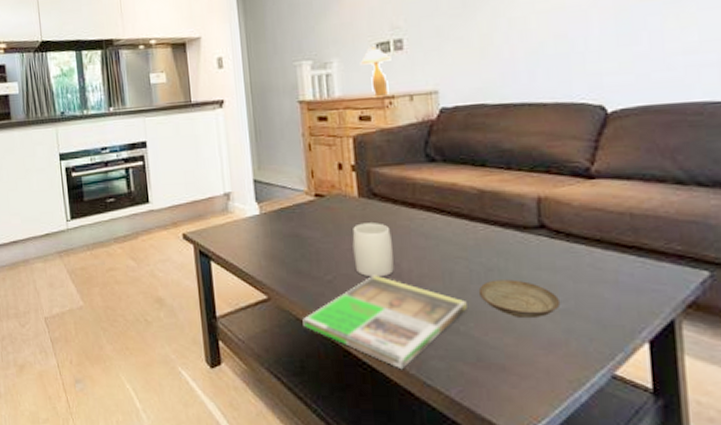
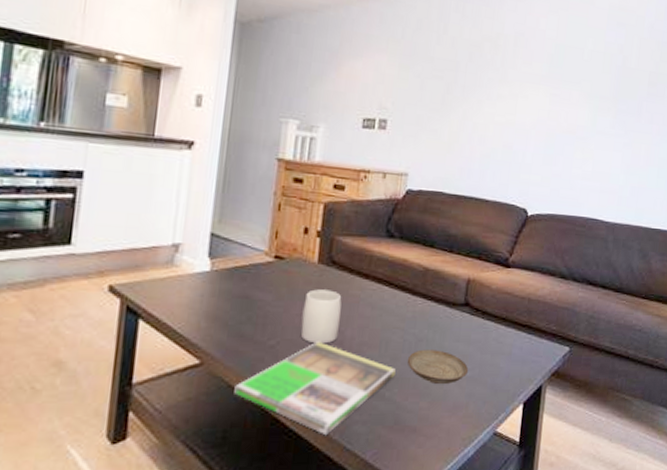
table lamp: present [361,46,390,97] -> none [346,120,373,170]

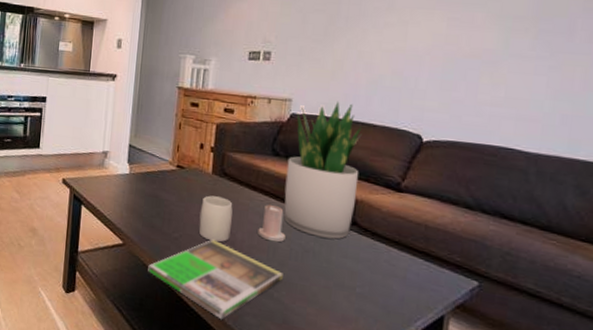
candle: none [369,292,399,335] -> present [258,204,286,243]
planter: none [398,175,475,323] -> present [284,101,362,240]
decorative bowl: present [407,349,469,384] -> none [294,259,358,296]

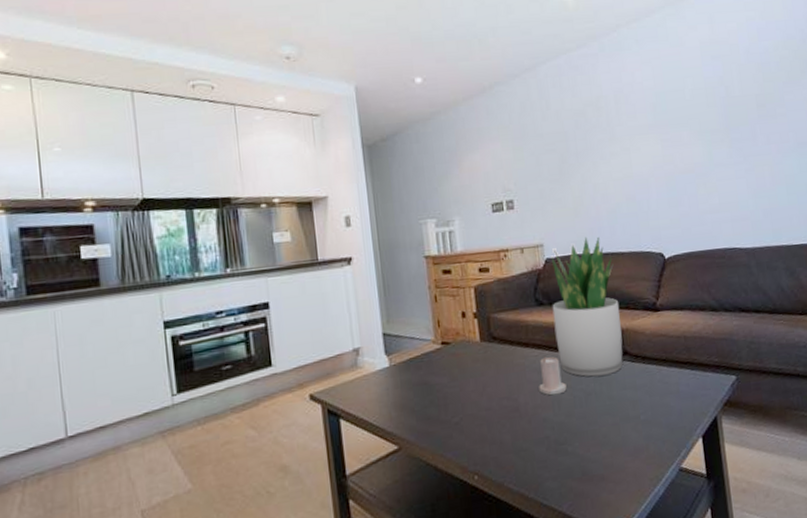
magazine: present [148,239,283,320] -> none [432,411,573,496]
mug: present [198,195,233,243] -> none [476,363,513,415]

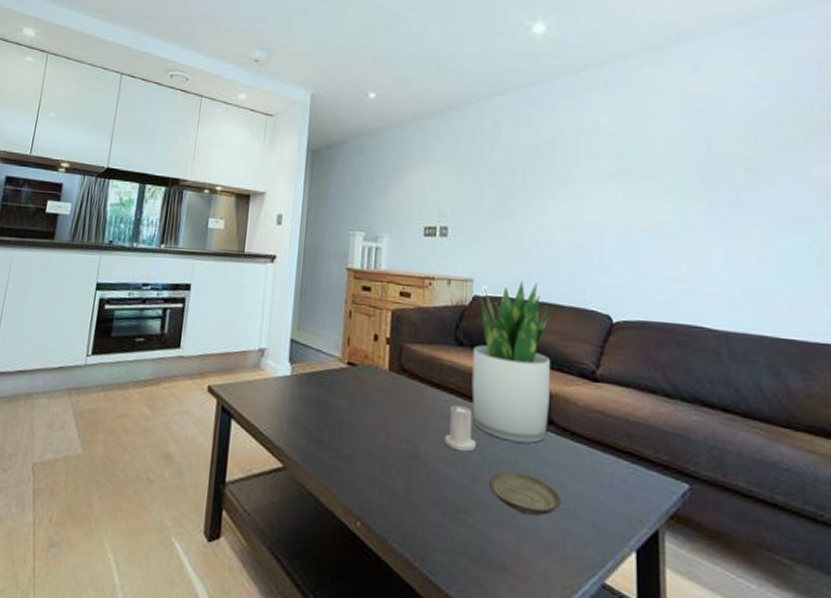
decorative bowl: none [581,400,642,432] -> present [488,471,562,516]

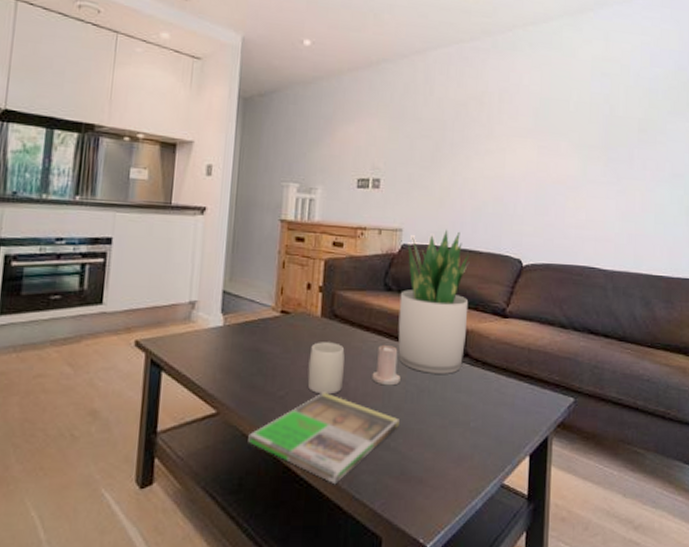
magazine: none [314,453,476,561] -> present [248,392,399,485]
mug: none [375,397,415,457] -> present [307,342,346,395]
decorative bowl: present [488,471,562,516] -> none [410,400,472,434]

